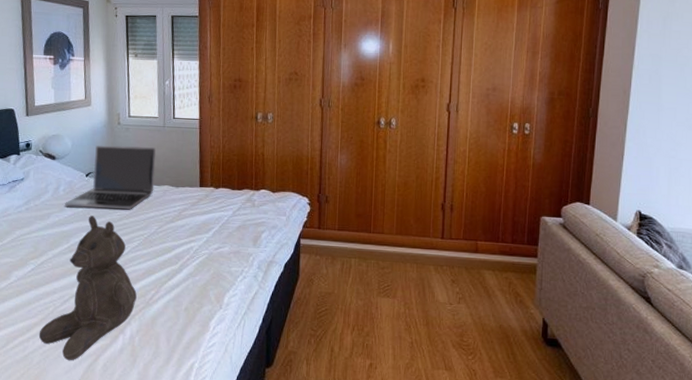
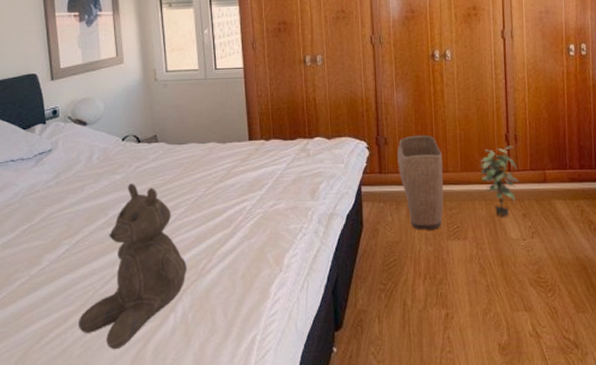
laptop: present [65,145,156,210] -> none [100,102,199,177]
laundry basket: none [336,196,380,286] -> present [397,134,444,230]
potted plant: none [414,215,451,280] -> present [480,146,519,216]

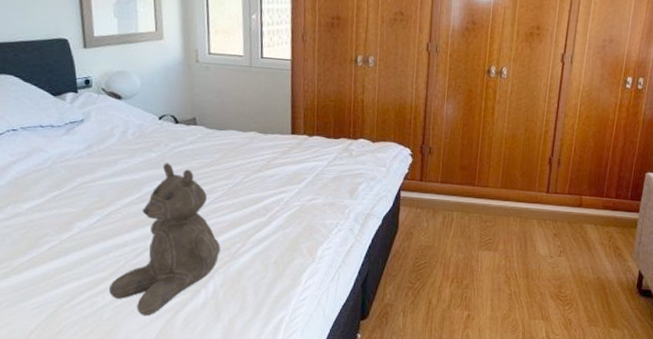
laundry basket: present [397,134,444,230] -> none [439,148,485,239]
potted plant: present [480,146,519,216] -> none [519,169,556,234]

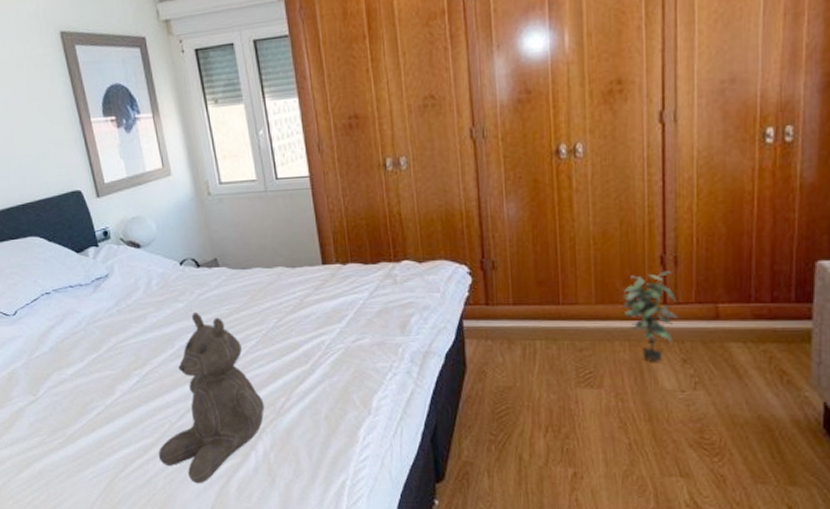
potted plant: none [519,169,556,234] -> present [622,271,678,360]

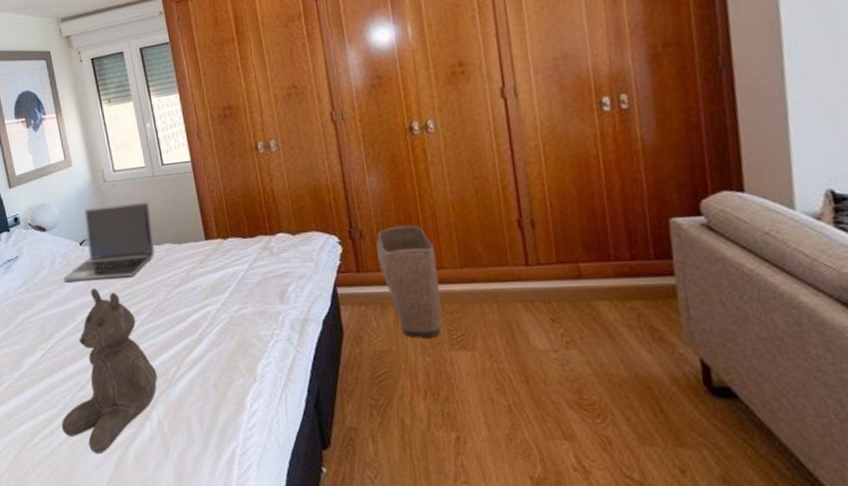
laptop: none [161,220,266,305] -> present [63,202,155,282]
laundry basket: none [509,256,571,375] -> present [376,224,442,338]
potted plant: present [622,271,678,360] -> none [485,233,542,321]

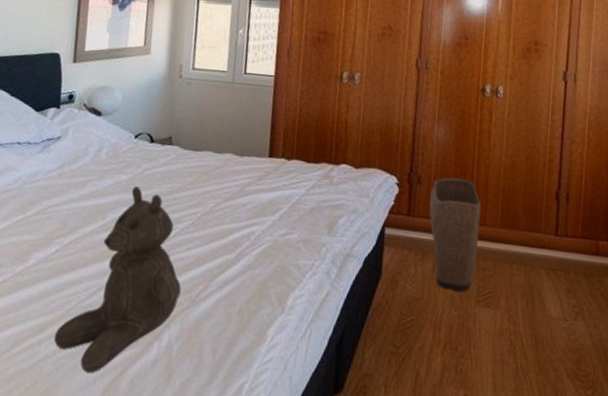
laptop: present [63,202,155,282] -> none [105,101,221,182]

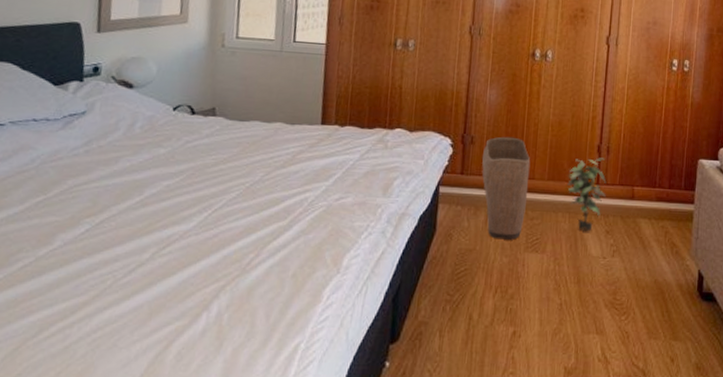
teddy bear: present [53,186,181,374] -> none [87,160,231,351]
potted plant: none [522,205,567,288] -> present [567,157,607,231]

